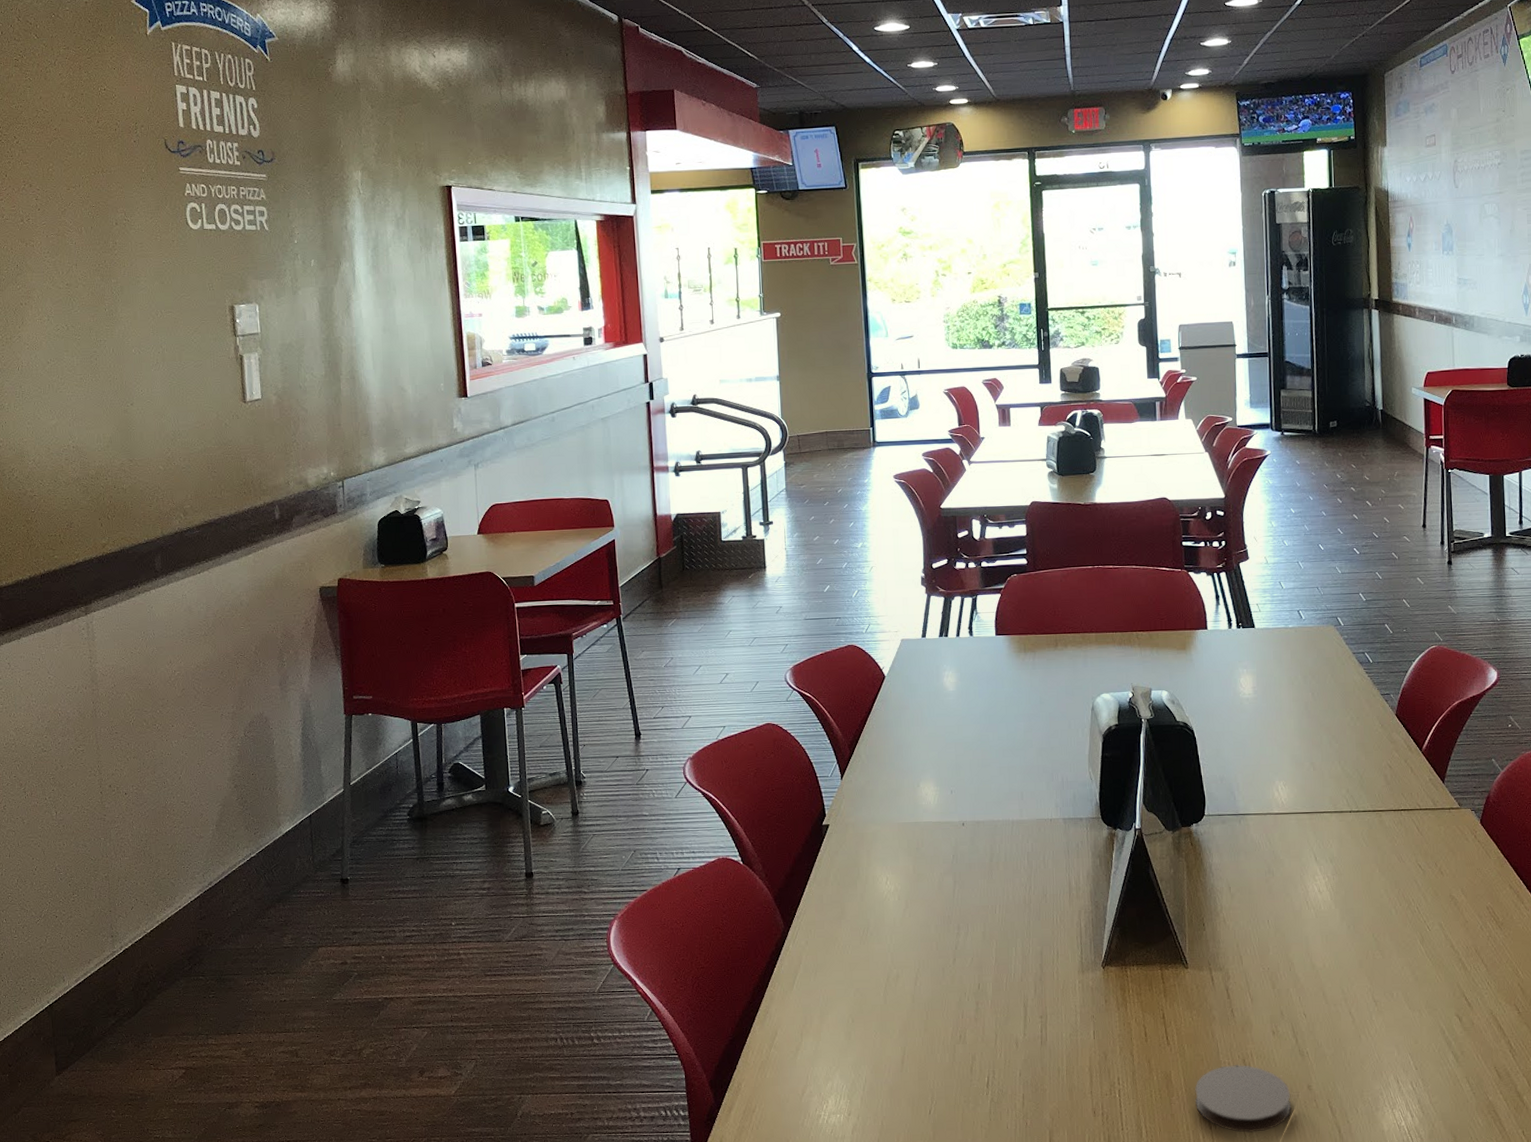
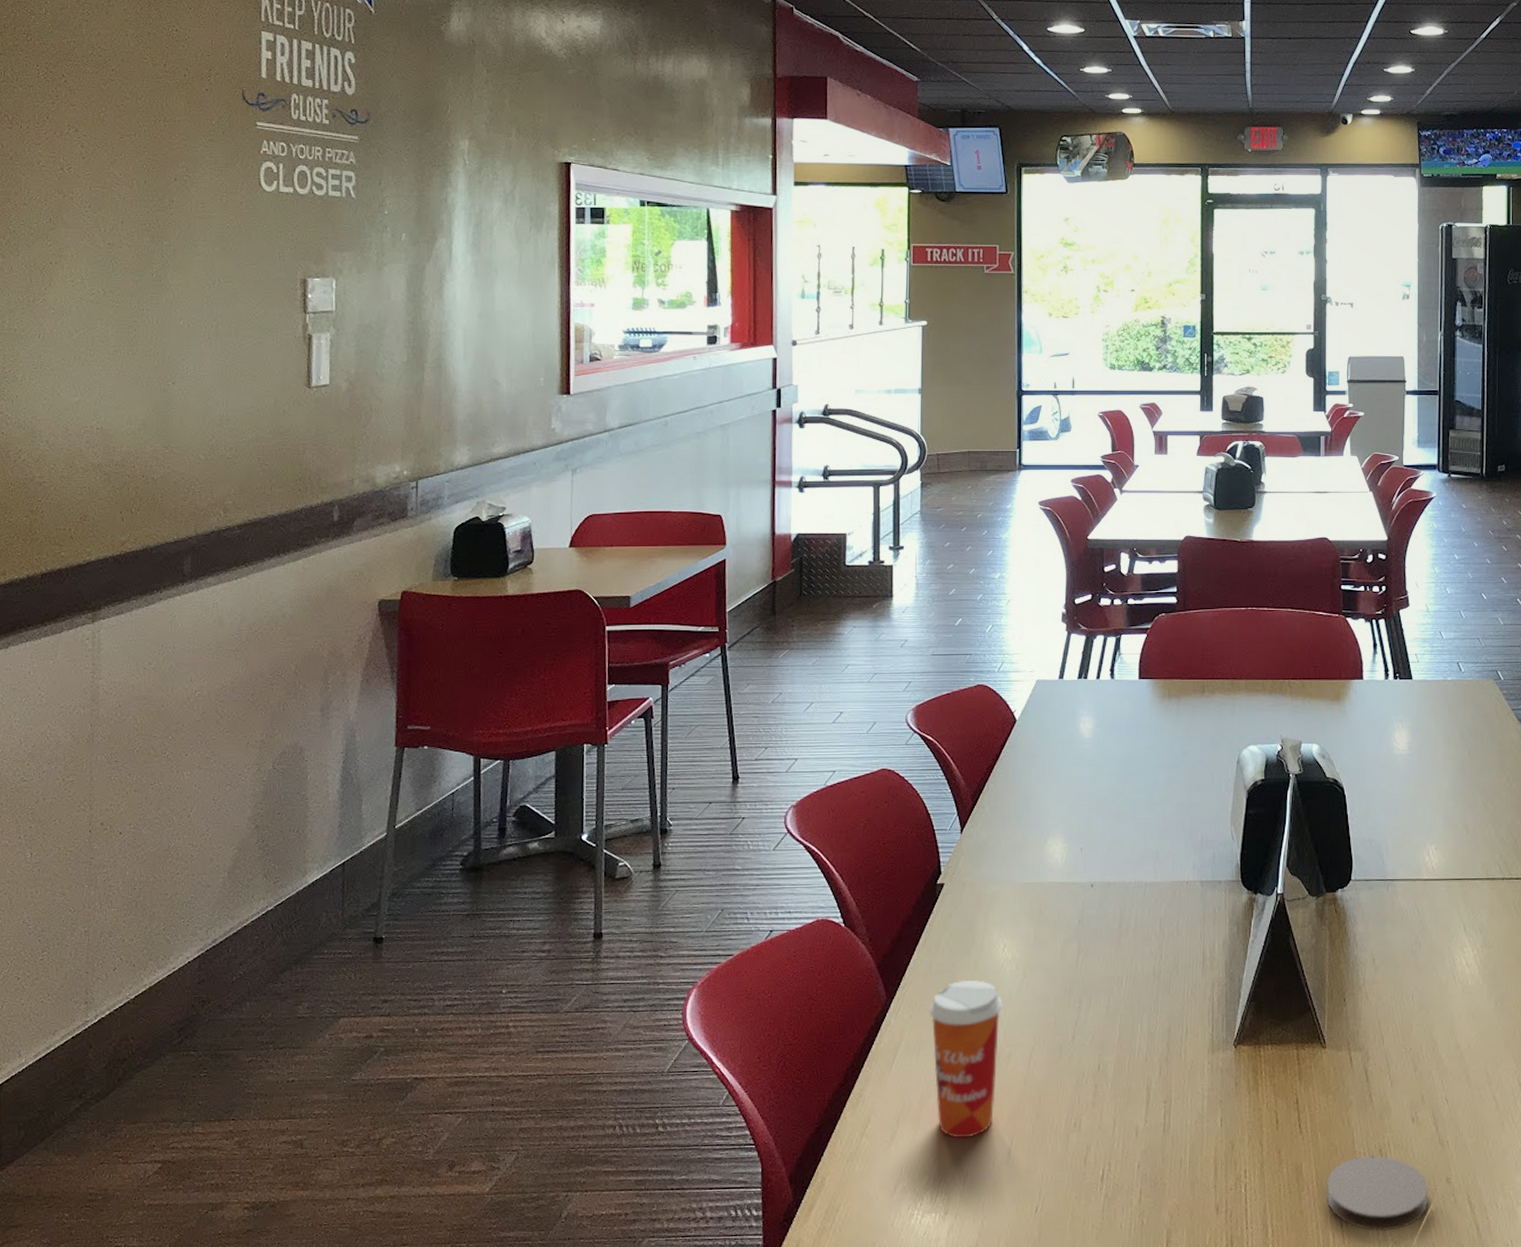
paper cup: none [823,910,889,1049] -> present [929,980,1003,1139]

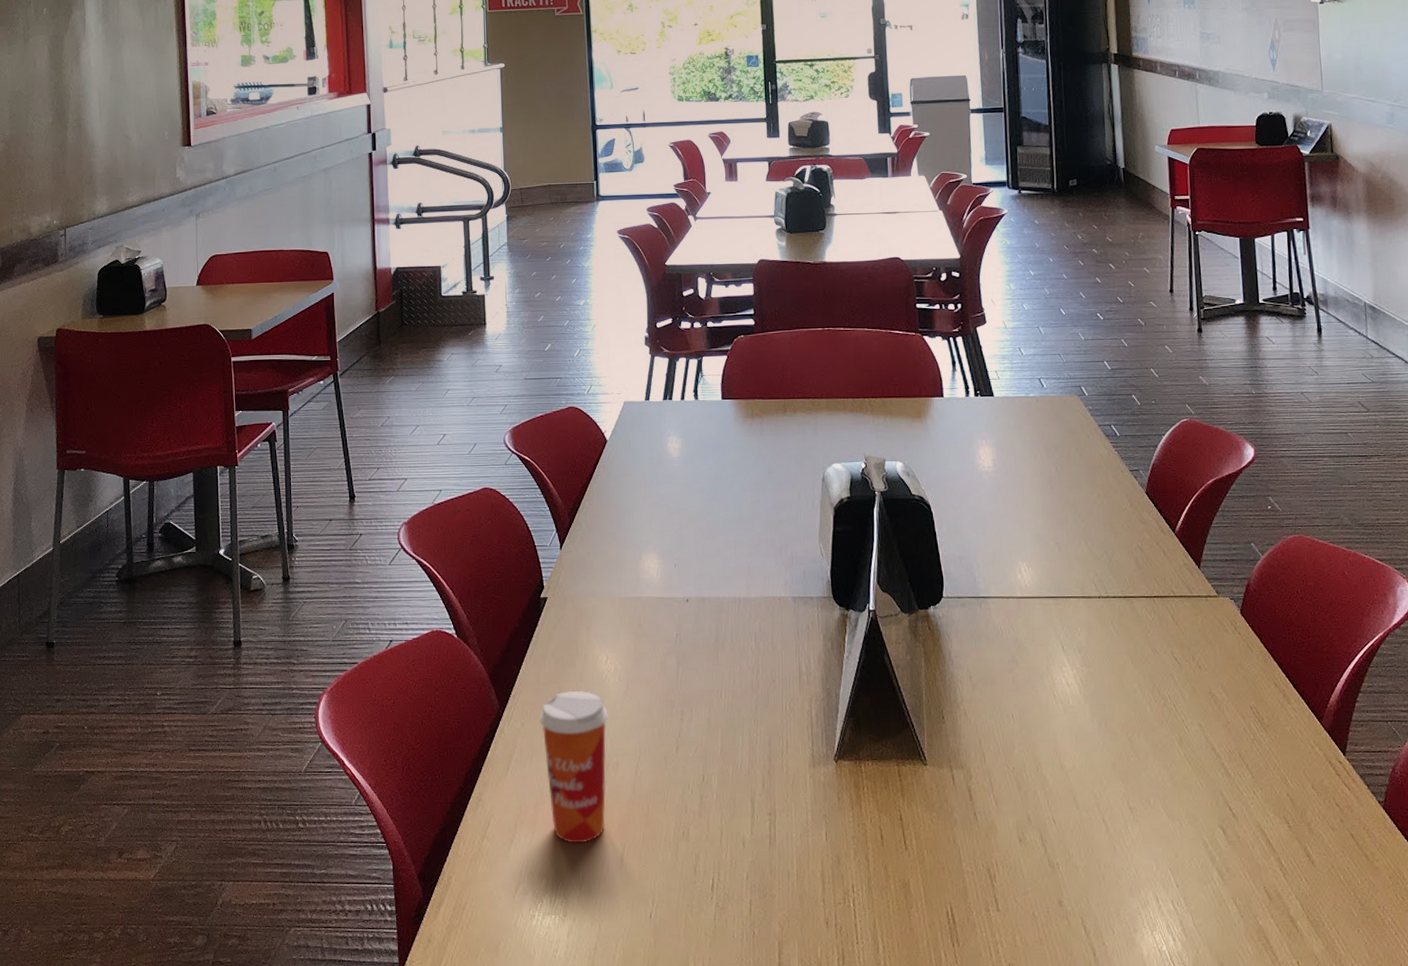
coaster: present [1326,1155,1428,1231] -> none [935,875,1041,952]

